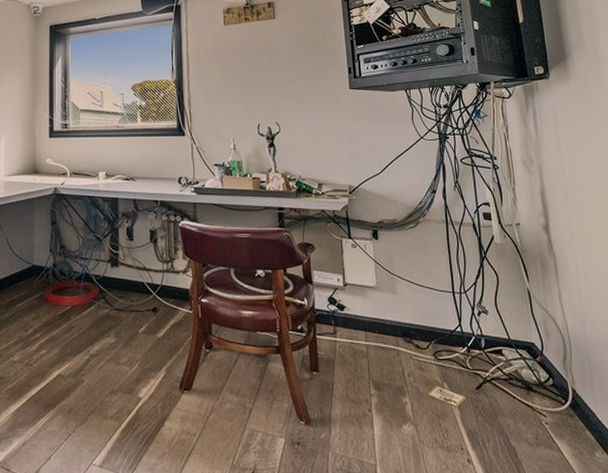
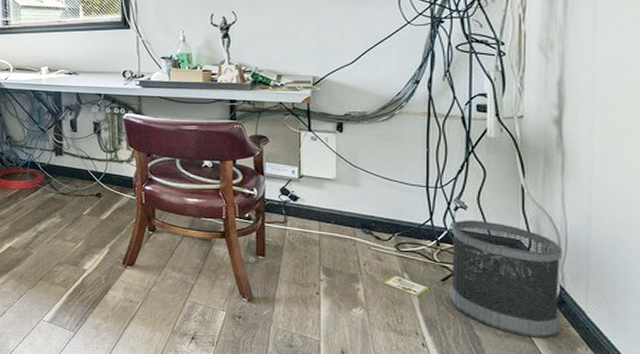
wastebasket: none [477,325,579,445] -> present [450,220,562,339]

